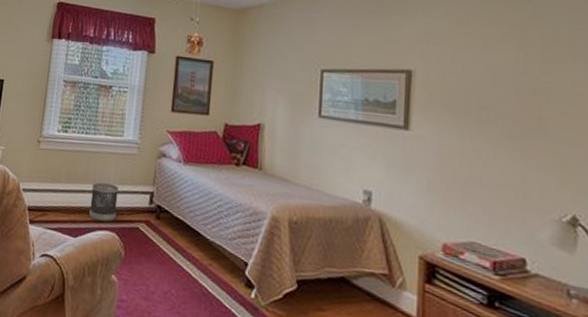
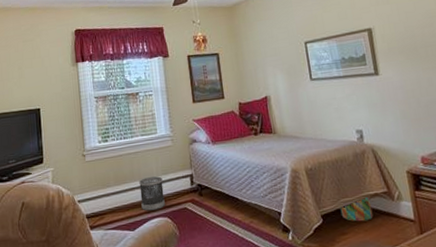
bucket: none [322,272,364,303] -> present [340,195,373,222]

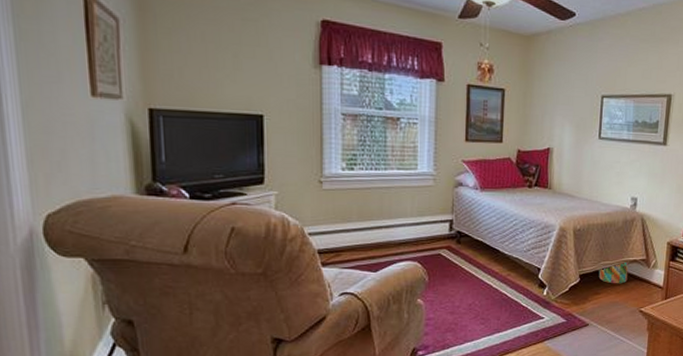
wastebasket: present [139,176,165,211] -> none [388,217,417,253]

